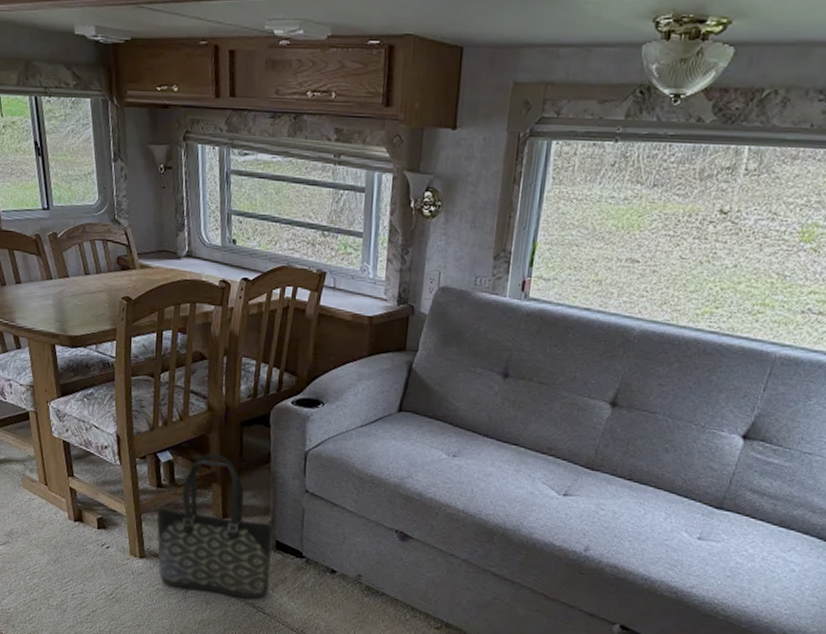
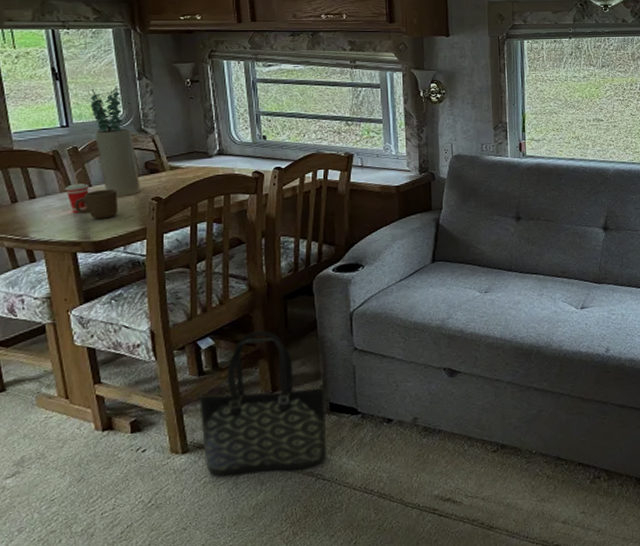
beverage cup: none [45,256,67,305] -> present [64,168,89,214]
mug: none [53,281,92,314] -> present [74,188,119,219]
vase: none [69,167,113,293] -> present [90,86,141,197]

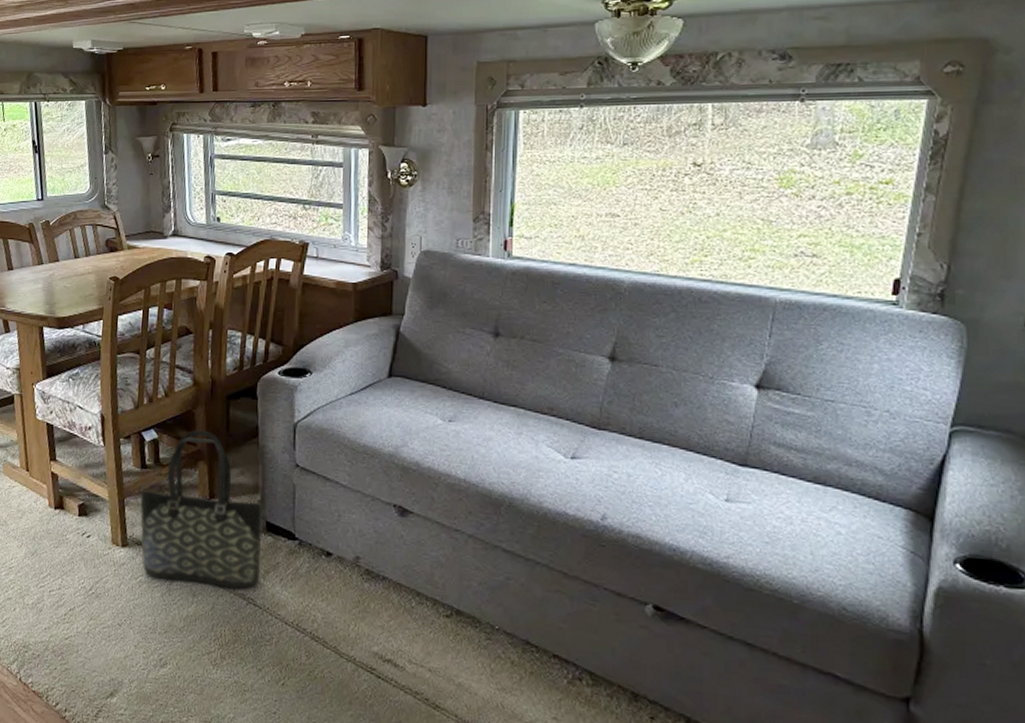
beverage cup: present [64,168,89,214] -> none [36,242,57,288]
mug: present [74,188,119,219] -> none [43,265,81,295]
vase: present [90,86,141,197] -> none [62,160,101,274]

